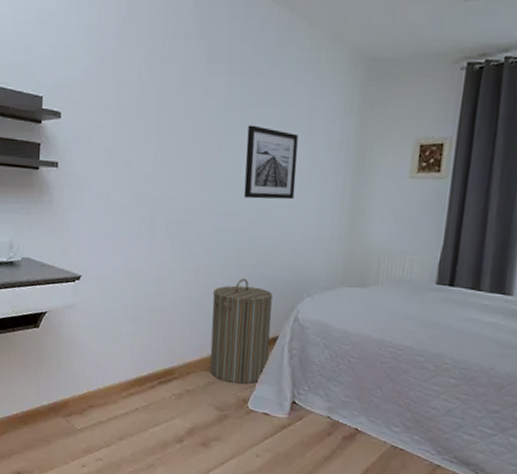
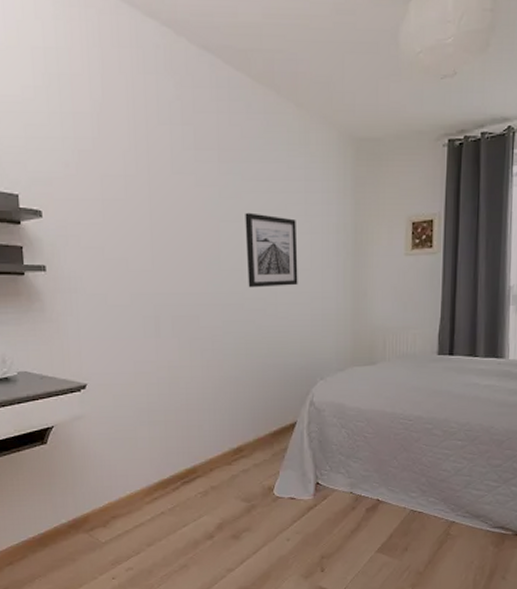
laundry hamper: present [210,278,273,385] -> none [228,368,289,474]

